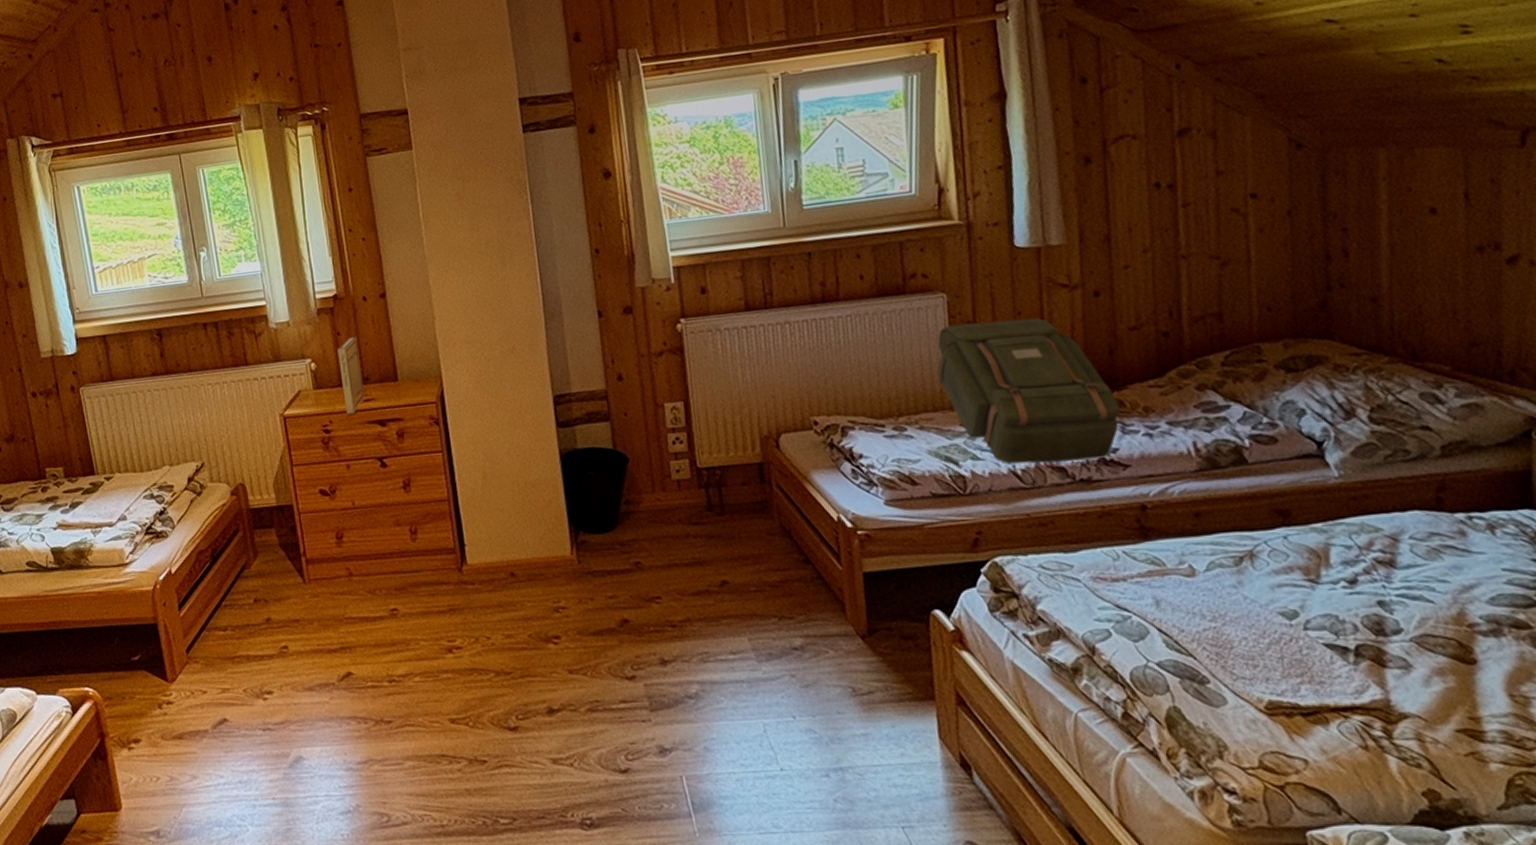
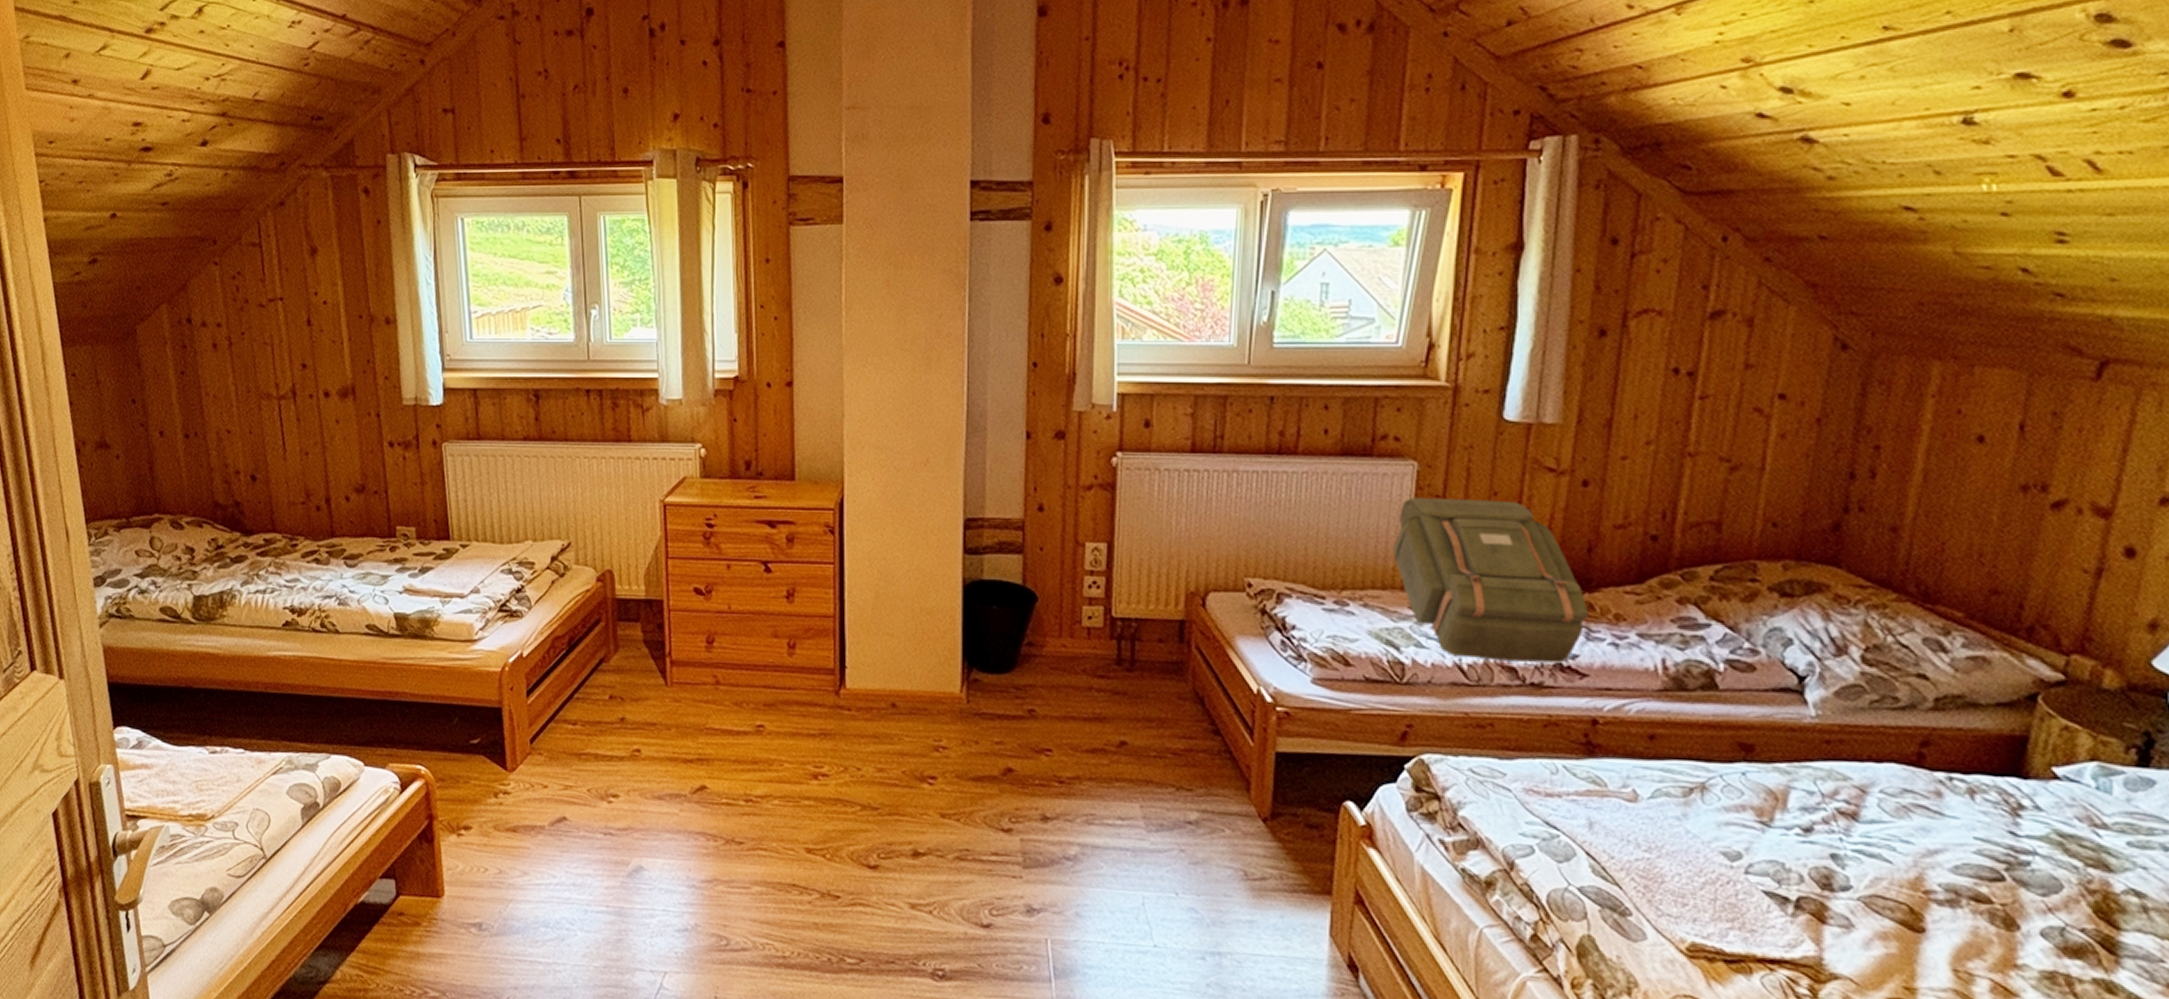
book: present [337,336,365,415] -> none [731,425,757,510]

